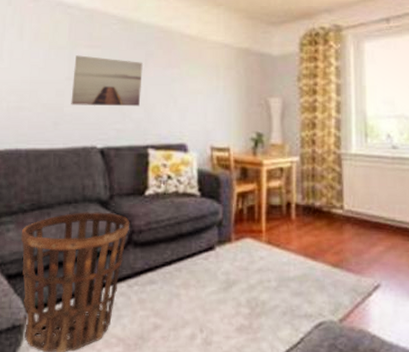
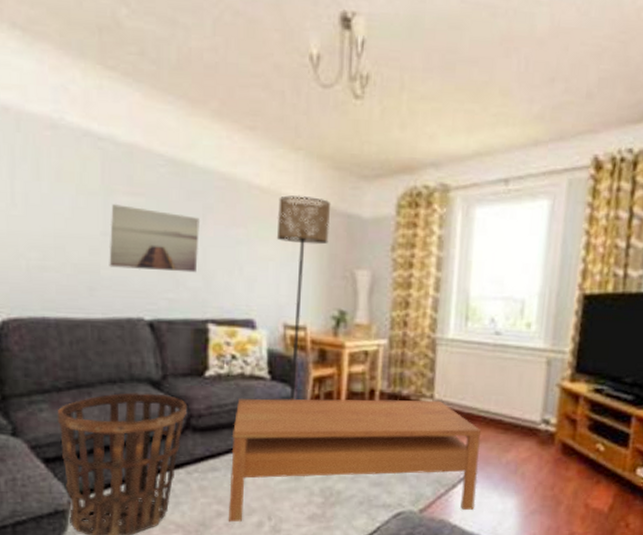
coffee table: none [165,210,392,335] -> present [229,397,482,523]
floor lamp: none [203,40,247,215] -> present [276,195,331,401]

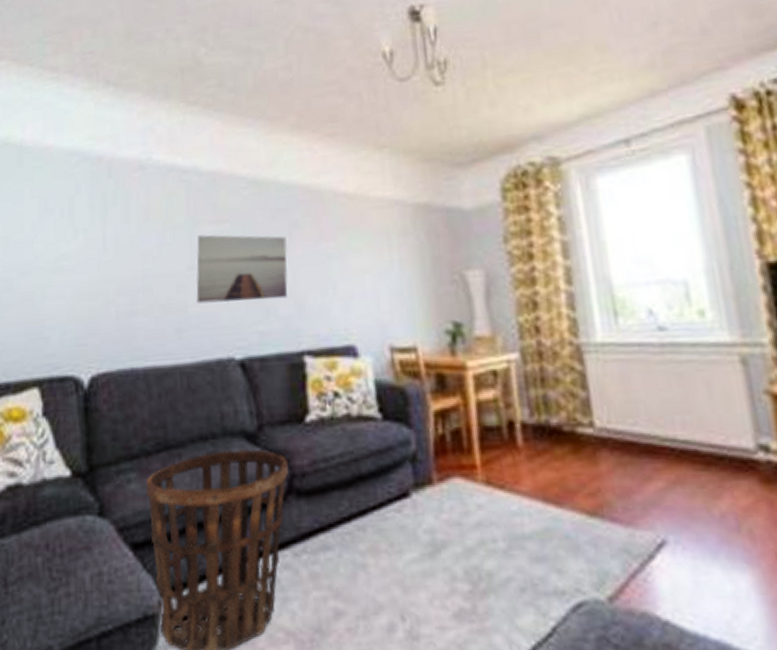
coffee table: present [229,397,482,523] -> none [343,429,691,626]
floor lamp: present [276,195,331,401] -> none [367,195,429,445]

